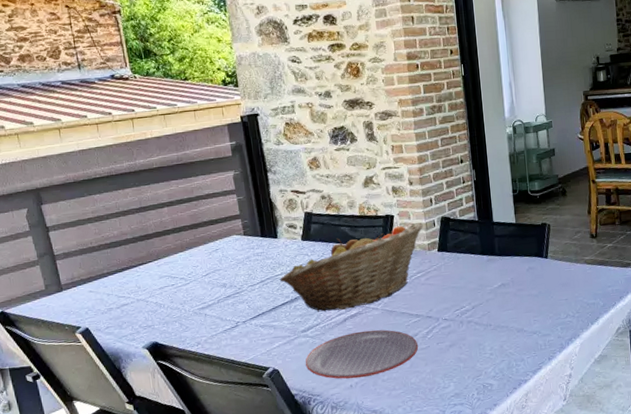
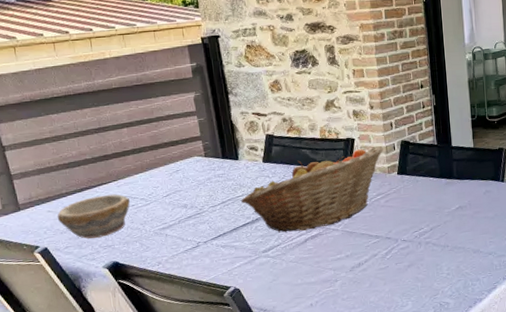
bowl: none [98,273,170,319] -> present [57,194,130,239]
plate: present [305,329,419,379] -> none [266,250,378,298]

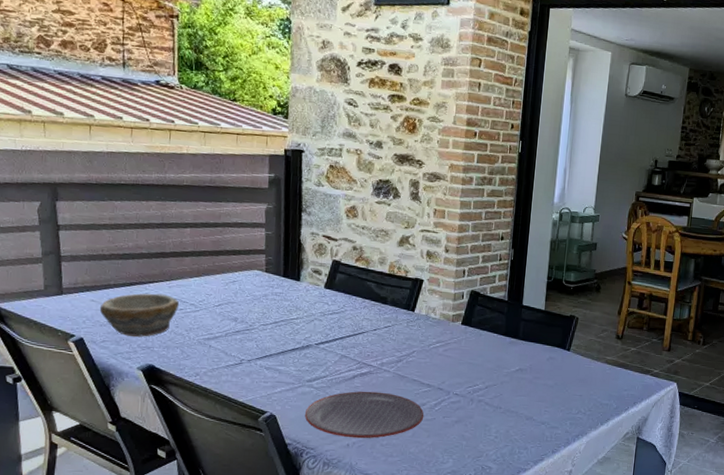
fruit basket: present [241,146,384,233] -> none [294,291,452,367]
plate: none [266,250,378,298] -> present [304,391,424,439]

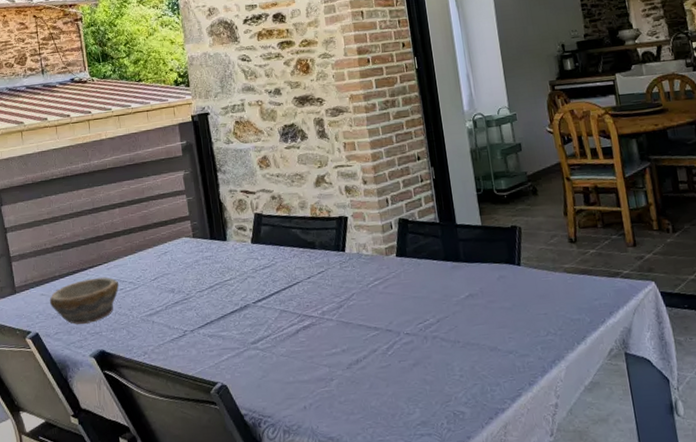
plate: present [304,391,424,439] -> none [255,343,378,399]

